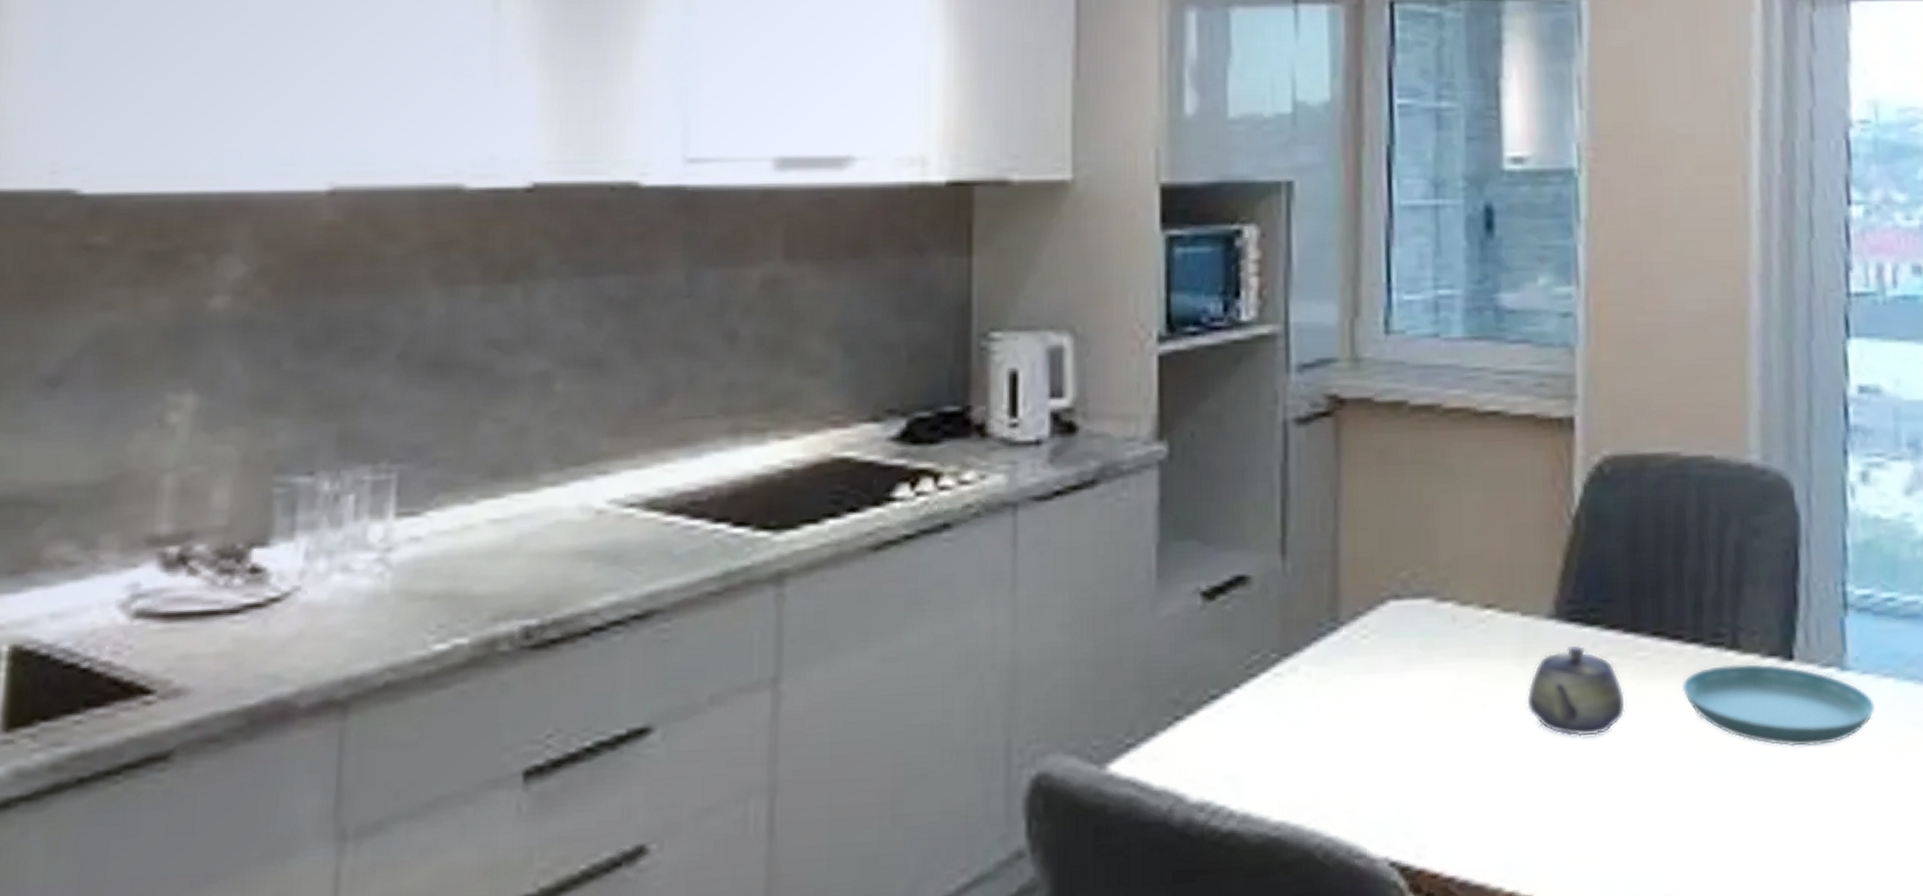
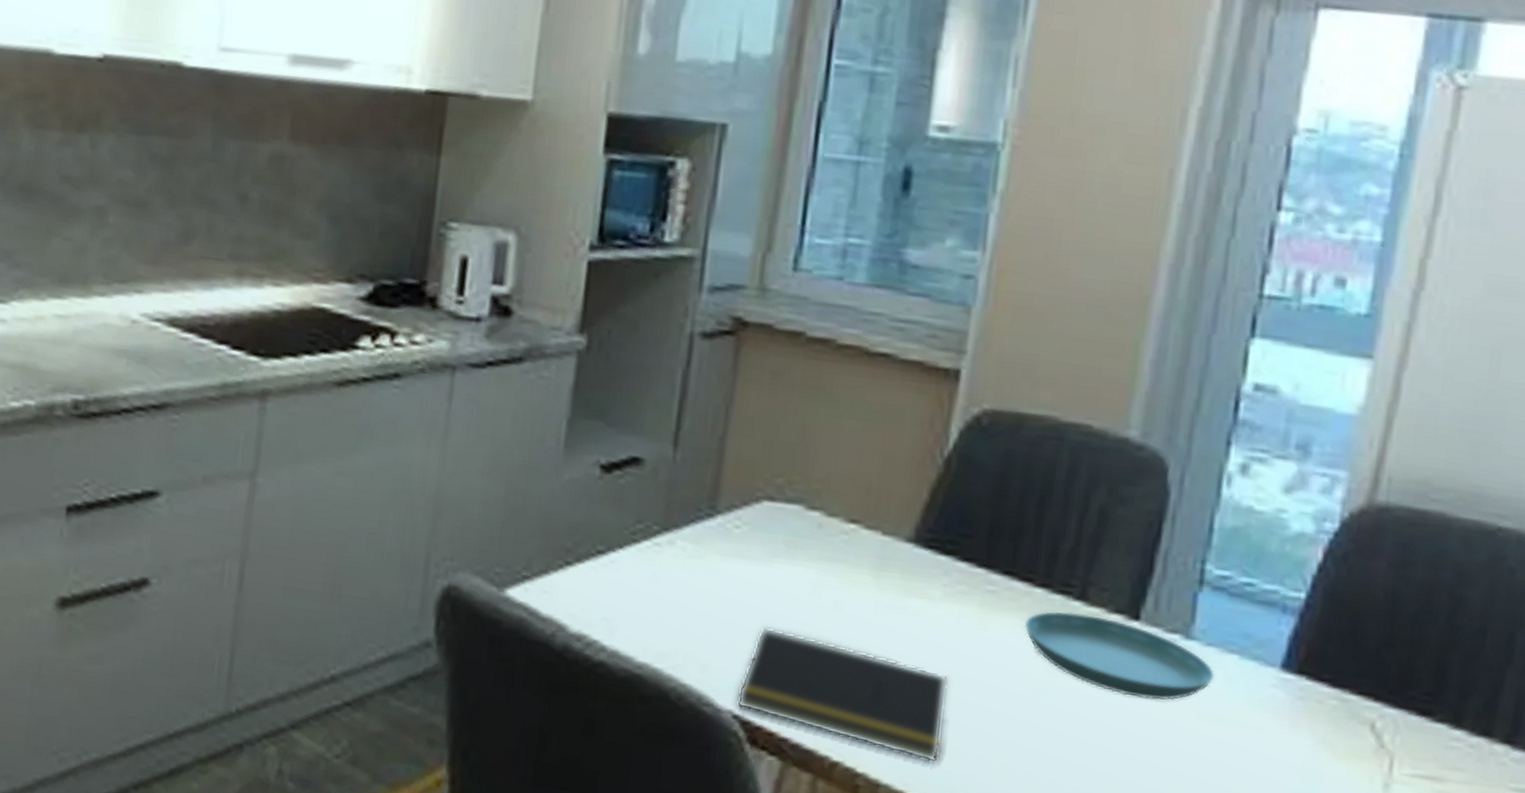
notepad: none [1390,747,1620,870] -> present [736,626,949,763]
teapot: present [1526,645,1626,737] -> none [875,569,969,650]

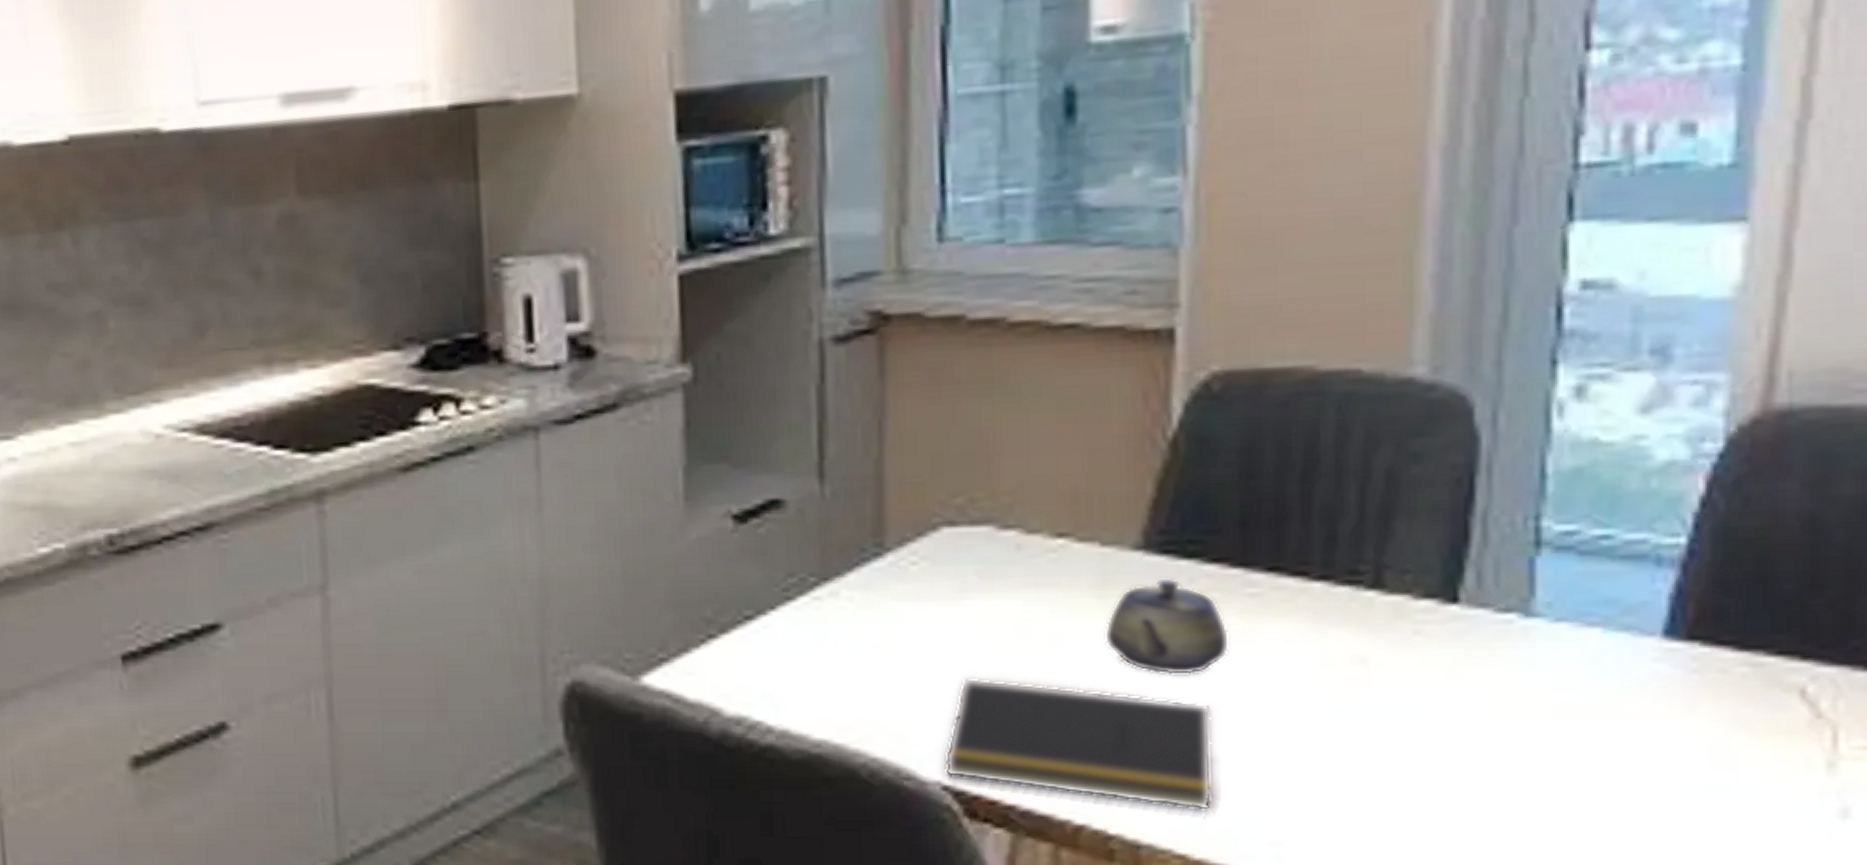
teapot: none [875,569,969,650] -> present [1105,578,1230,675]
saucer: present [1024,611,1215,701] -> none [1303,605,1570,698]

